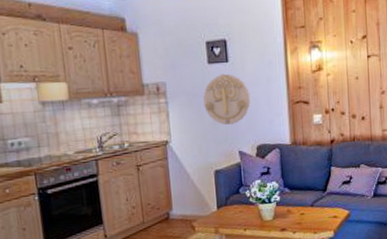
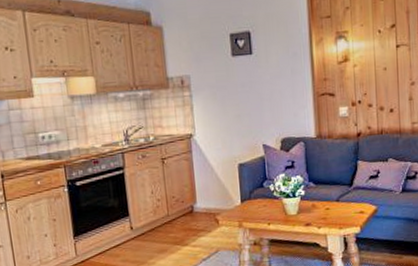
wall decoration: present [203,73,251,125] -> none [227,66,275,118]

